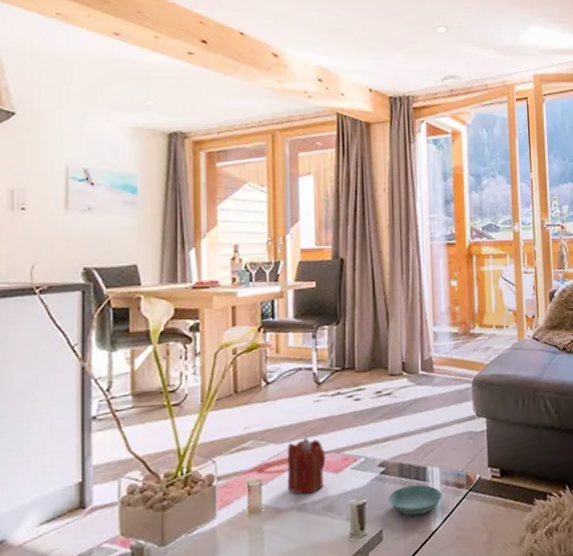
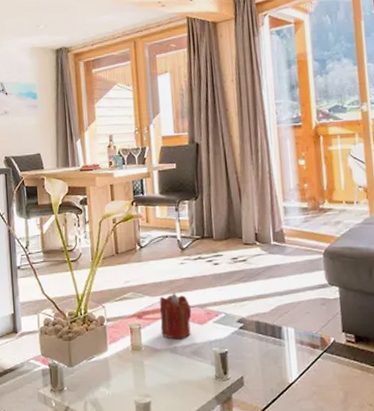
saucer: present [388,484,443,516] -> none [247,341,298,367]

